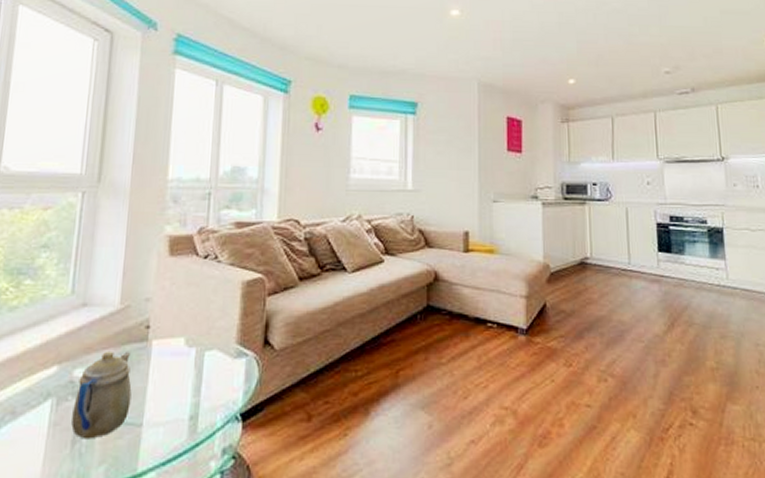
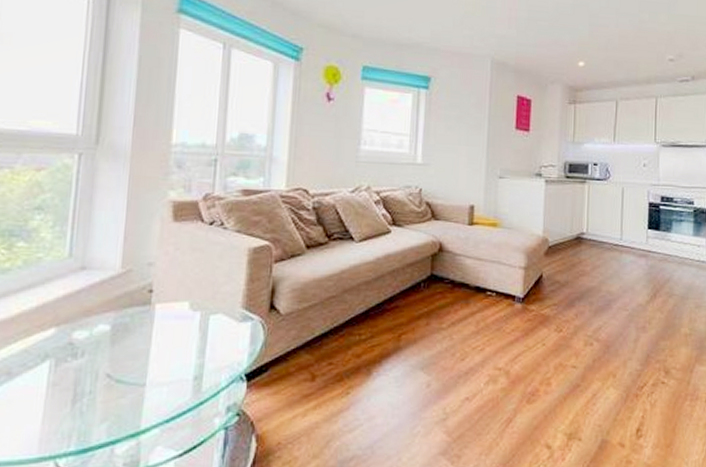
teapot: present [71,351,132,439] -> none [71,314,135,399]

